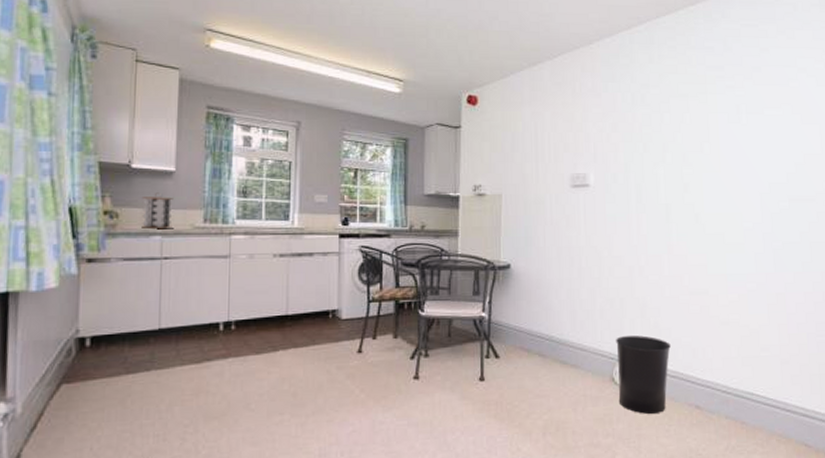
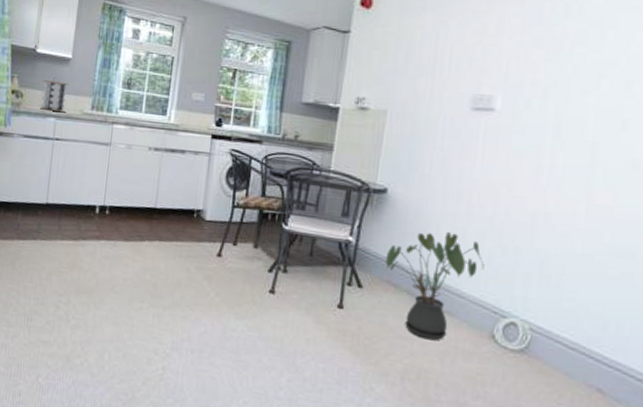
house plant: none [516,294,599,394] -> present [385,231,485,341]
waste bin: present [616,335,671,414] -> none [496,289,574,387]

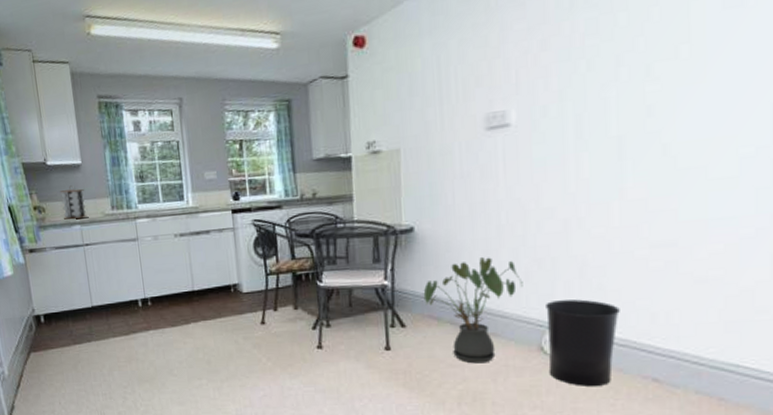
waste bin: none [496,289,574,387] -> present [546,299,620,386]

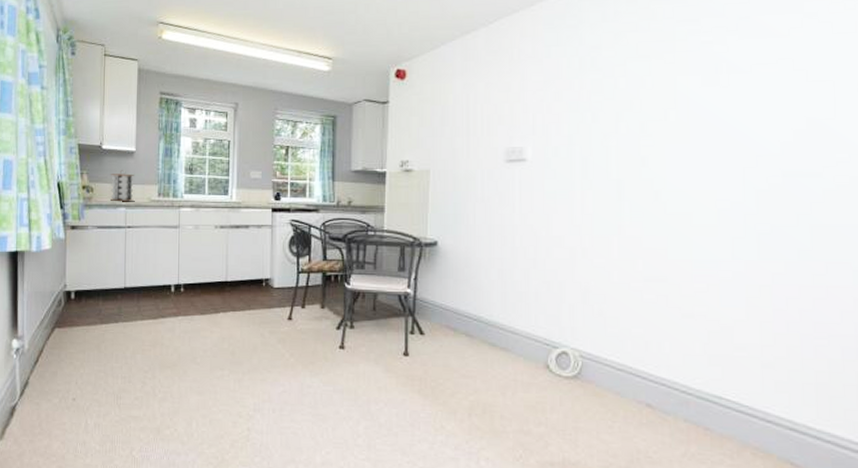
house plant: present [423,256,523,364] -> none [442,274,533,376]
waste bin: present [546,299,620,386] -> none [552,322,618,407]

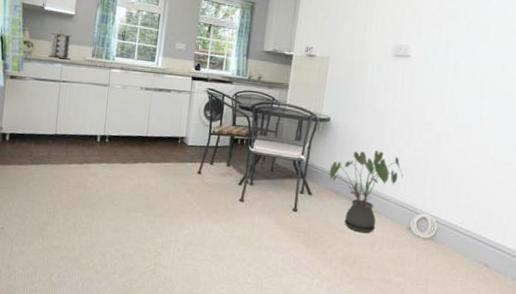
house plant: none [442,274,533,376] -> present [329,149,403,234]

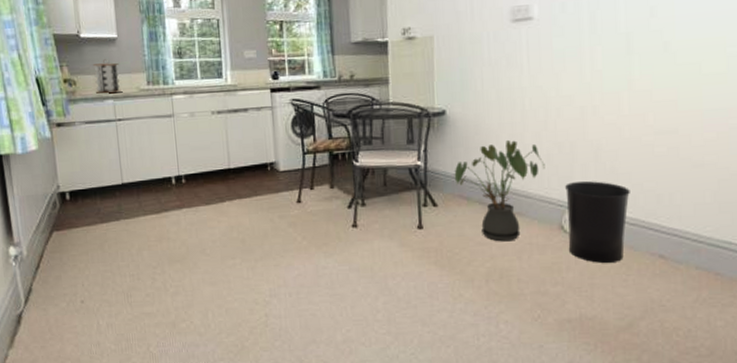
waste bin: none [412,193,468,264] -> present [565,181,630,263]

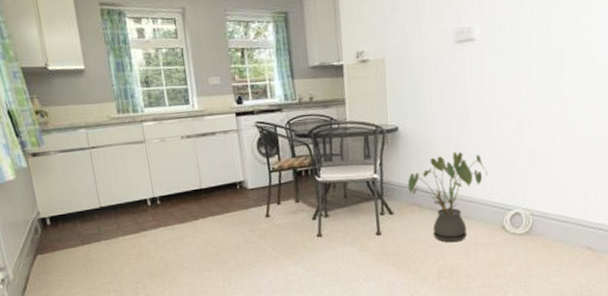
spice rack: present [92,58,122,94] -> none [62,89,93,124]
waste bin: present [565,181,630,263] -> none [506,185,562,257]

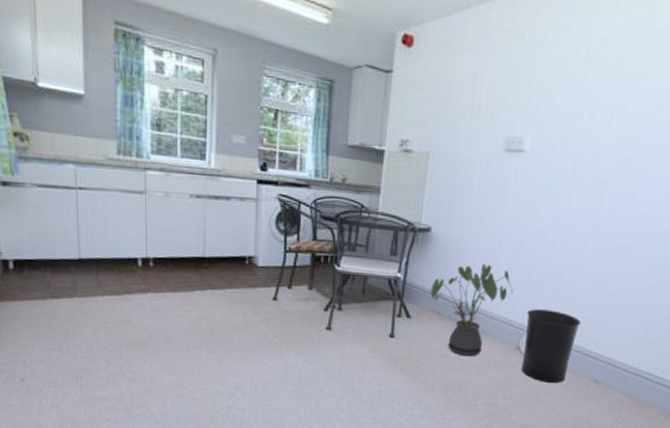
waste bin: none [506,185,562,257] -> present [521,309,581,383]

